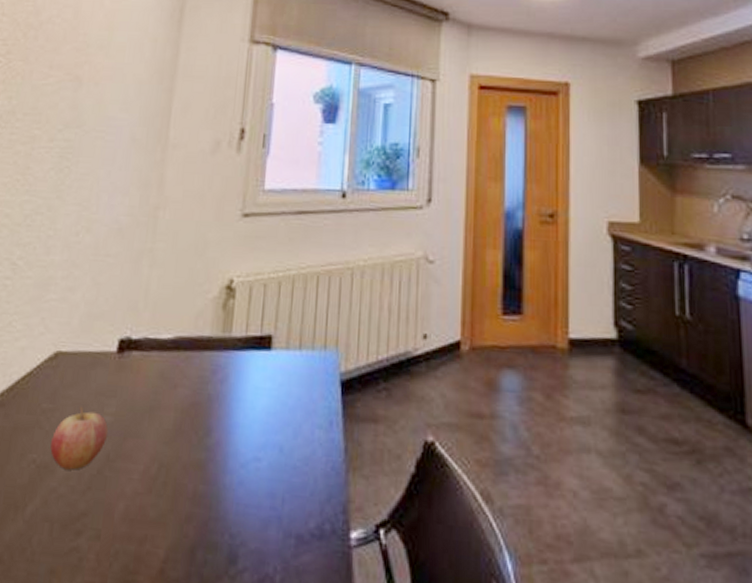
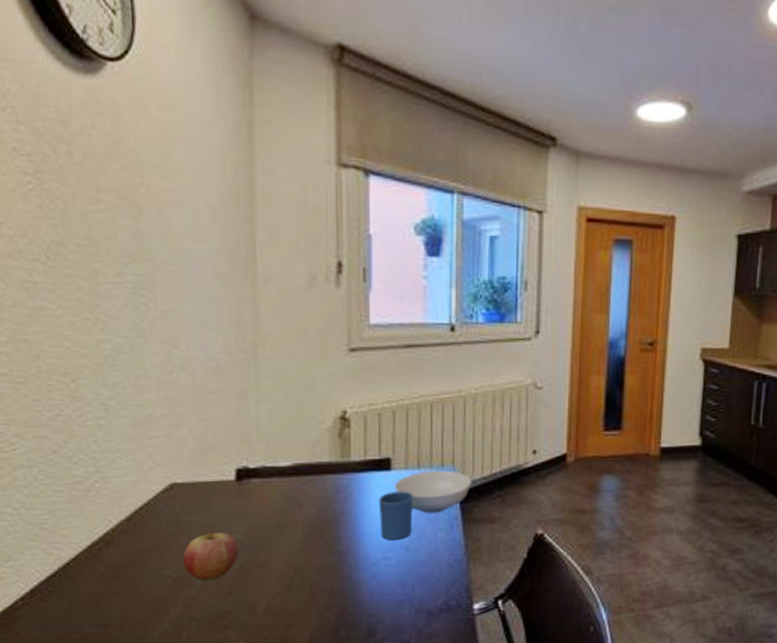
mug: none [254,375,293,437] -> present [379,491,414,540]
bowl: none [273,352,356,406] -> present [394,470,472,513]

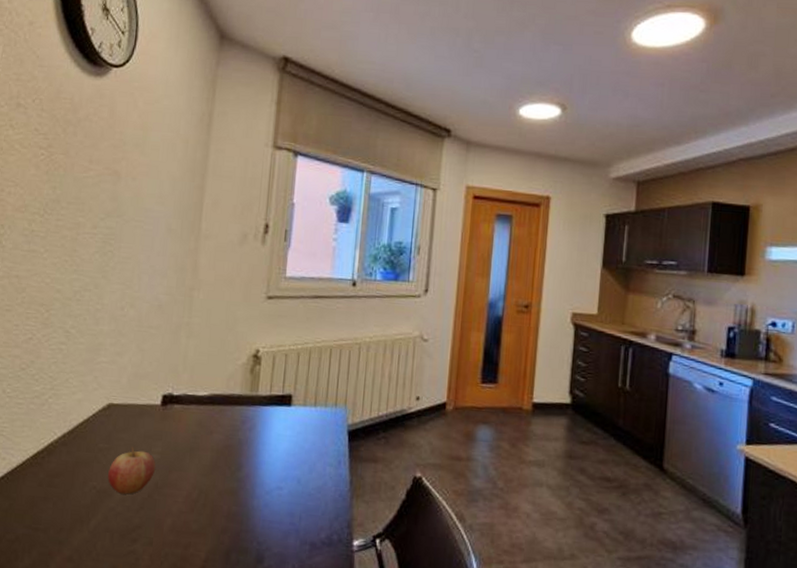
mug: present [379,491,414,540] -> none [277,425,309,472]
bowl: present [394,470,472,513] -> none [293,408,361,449]

